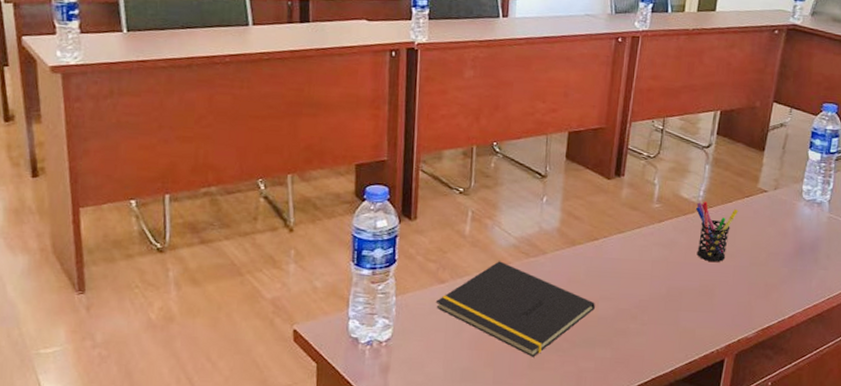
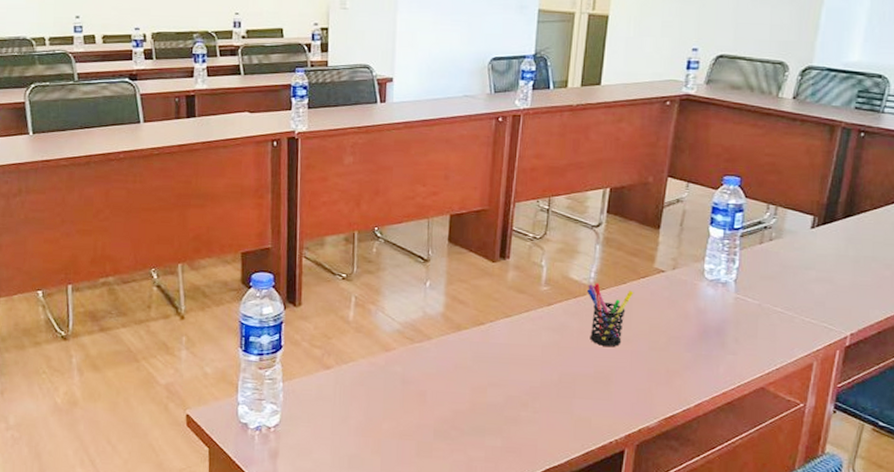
notepad: present [436,261,595,357] -> none [322,347,483,445]

